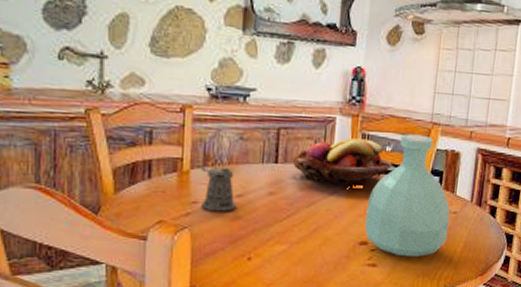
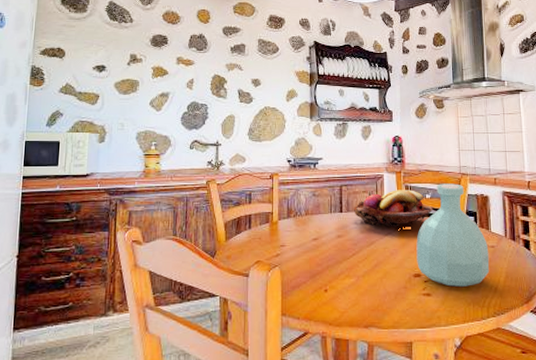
pepper shaker: present [200,166,236,212] -> none [285,217,313,253]

